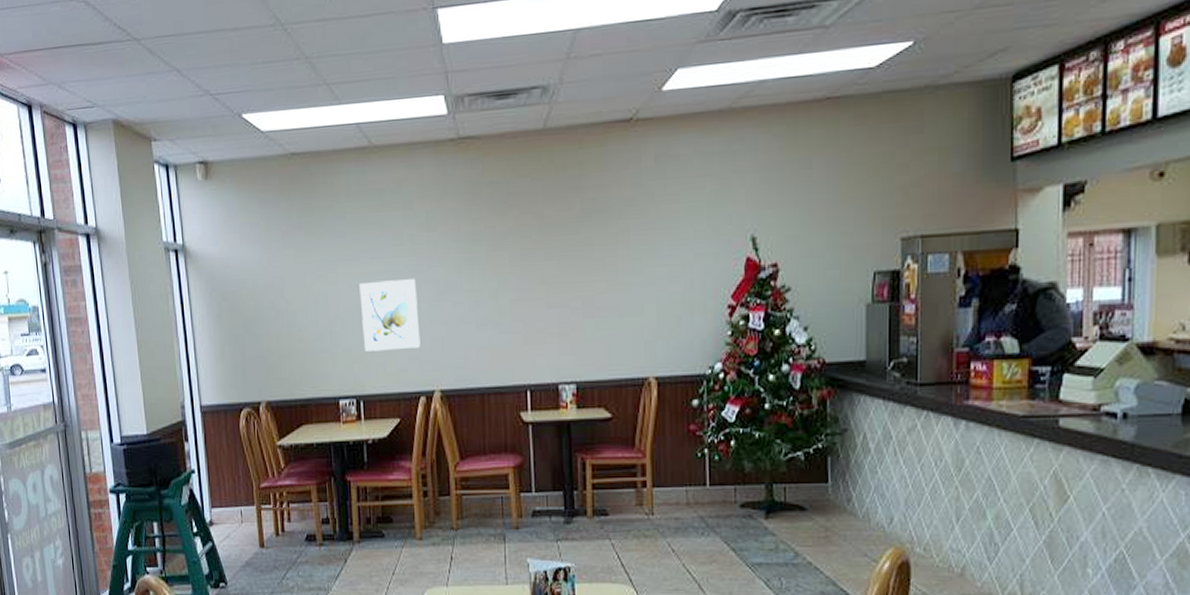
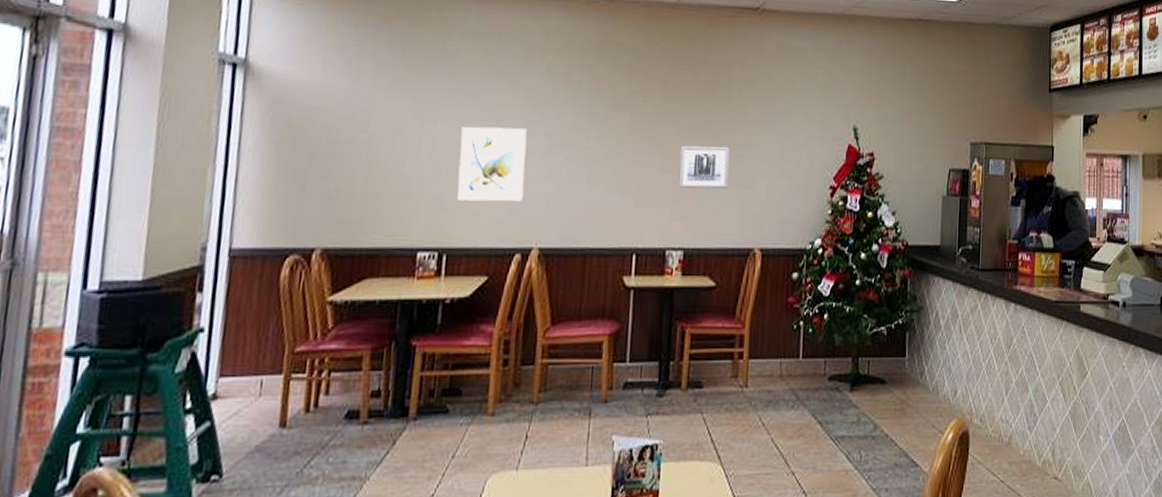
wall art: none [563,274,616,322] -> present [678,145,730,189]

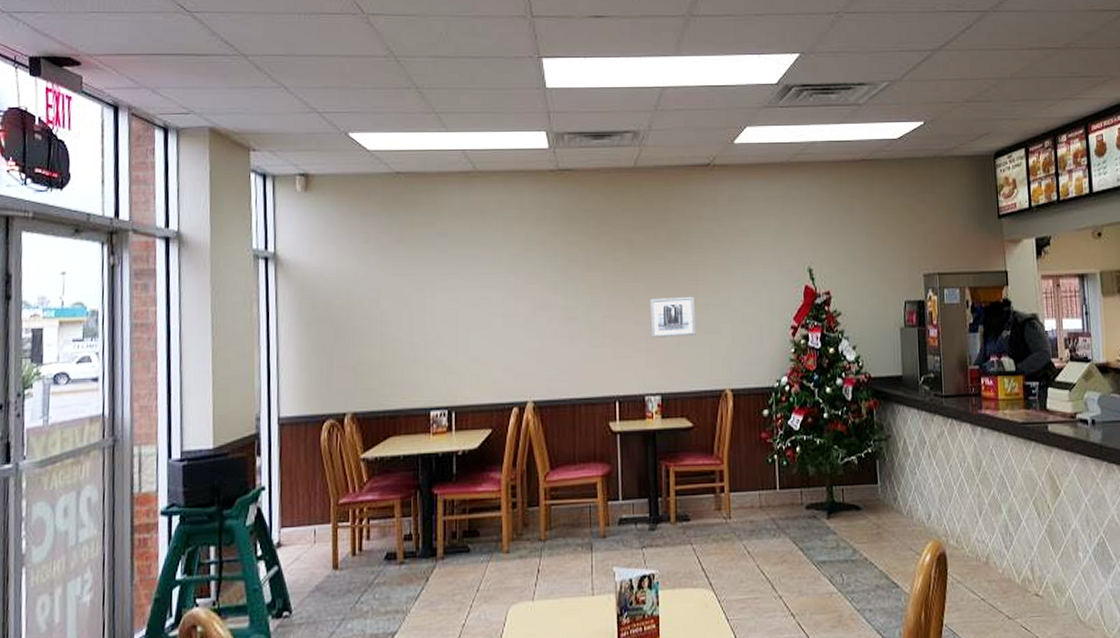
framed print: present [457,126,527,202] -> none [457,295,515,363]

